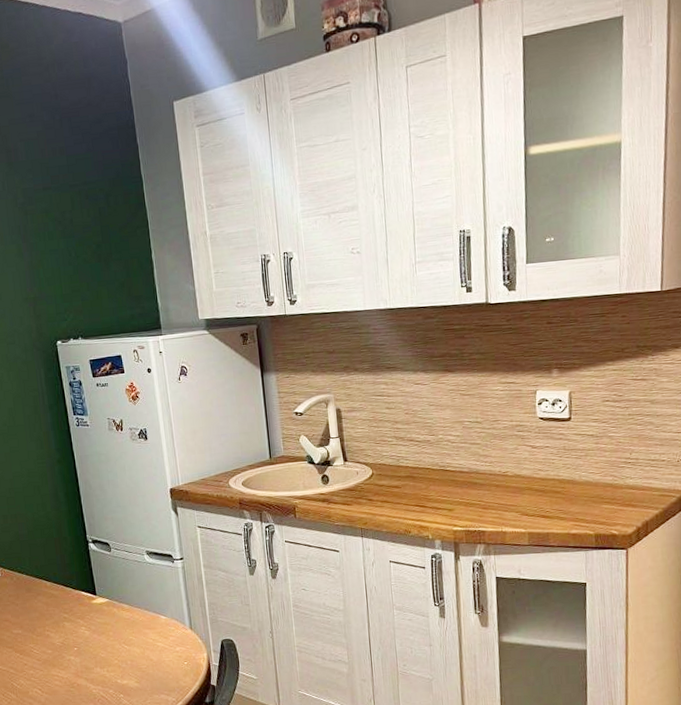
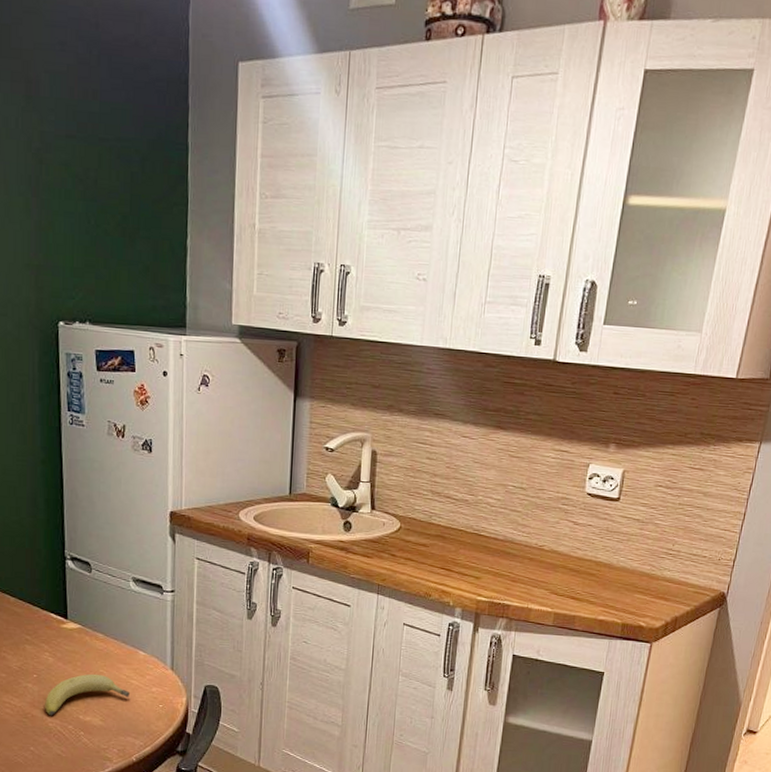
fruit: none [87,641,158,683] -> present [45,673,129,716]

